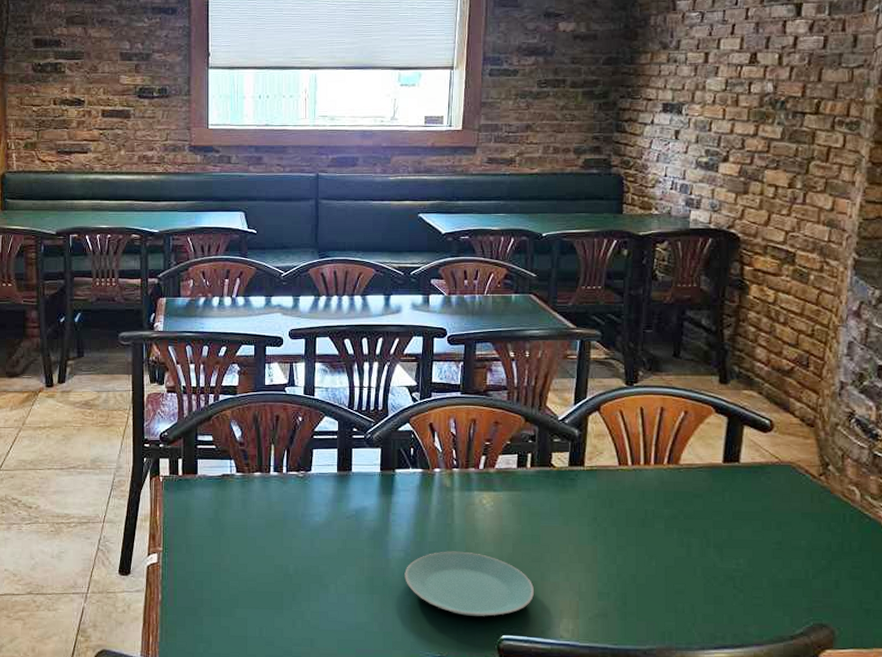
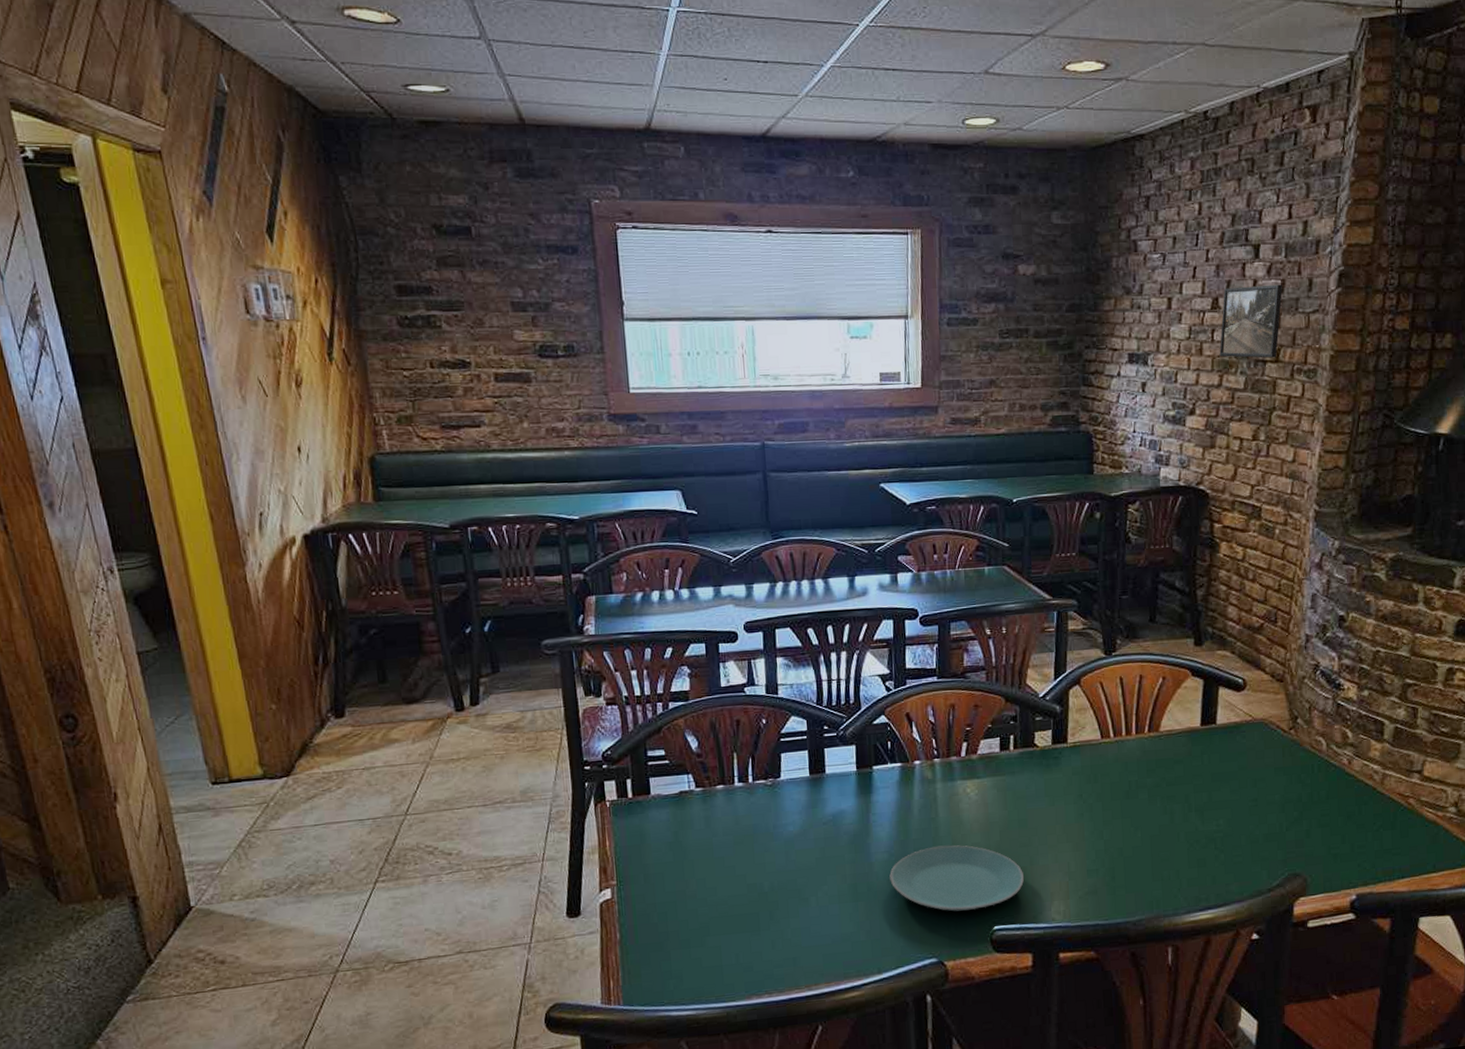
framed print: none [756,40,826,110] -> present [1219,284,1283,358]

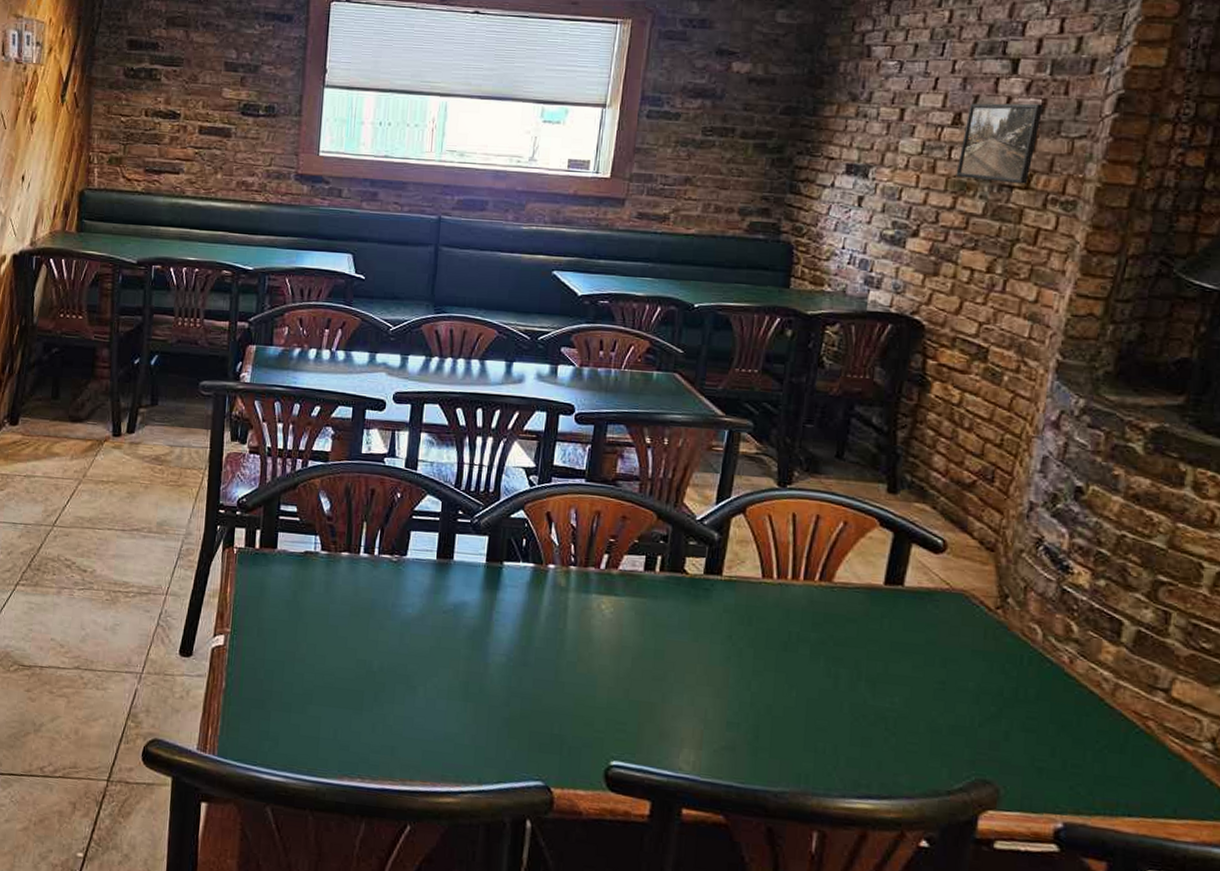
plate: present [889,845,1024,912] -> none [504,660,653,739]

